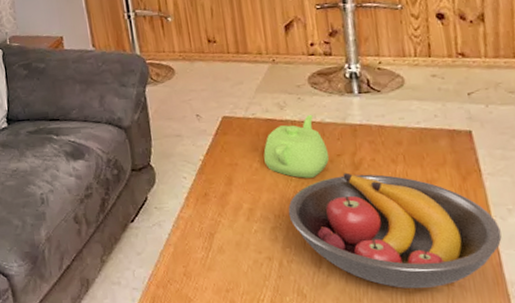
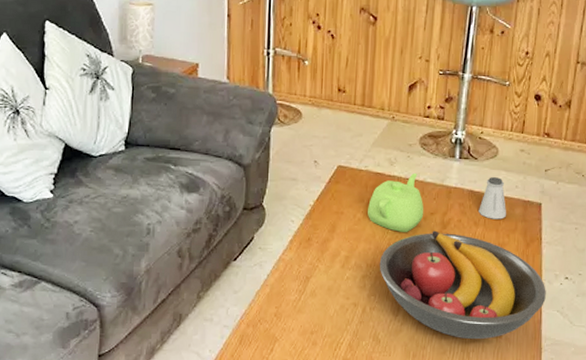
saltshaker: none [394,108,429,155] -> present [479,177,506,220]

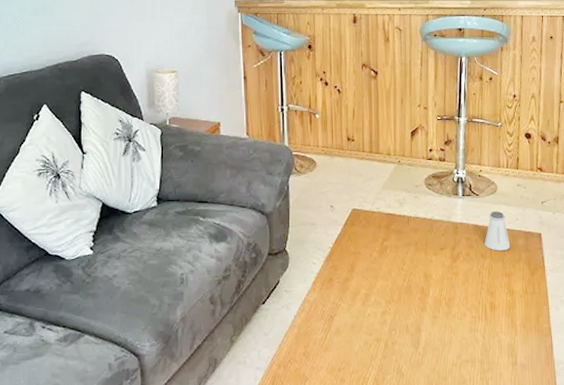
teapot: present [368,172,424,232] -> none [383,211,435,268]
fruit bowl: present [379,230,546,340] -> none [397,264,555,368]

